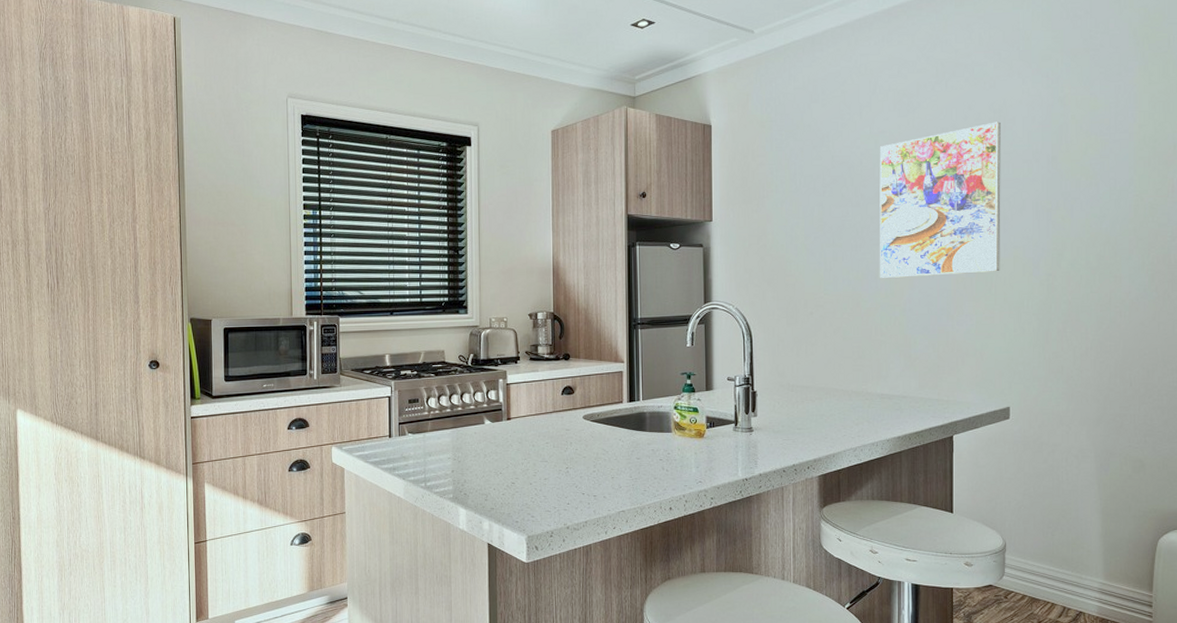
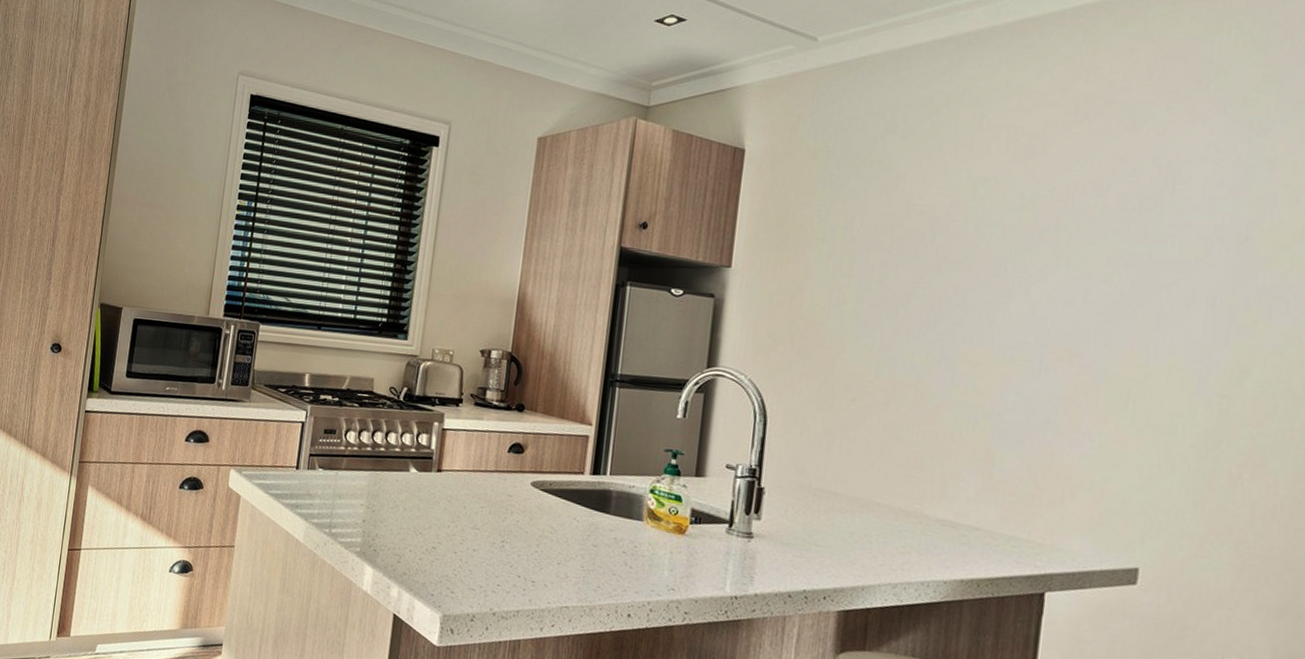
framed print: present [879,122,1001,278] -> none [958,181,1168,382]

